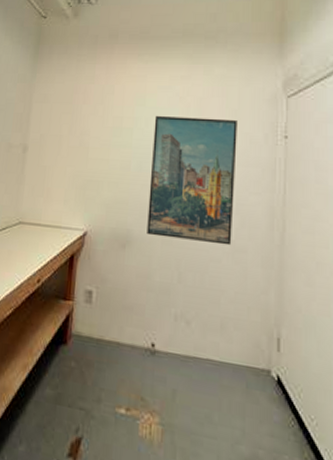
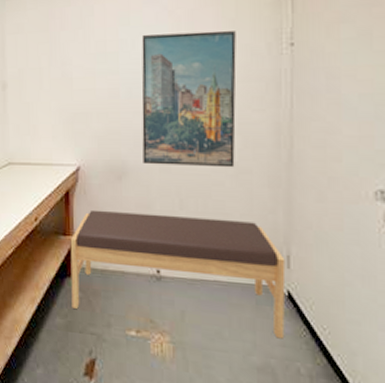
bench: none [63,275,276,428] -> present [70,209,286,339]

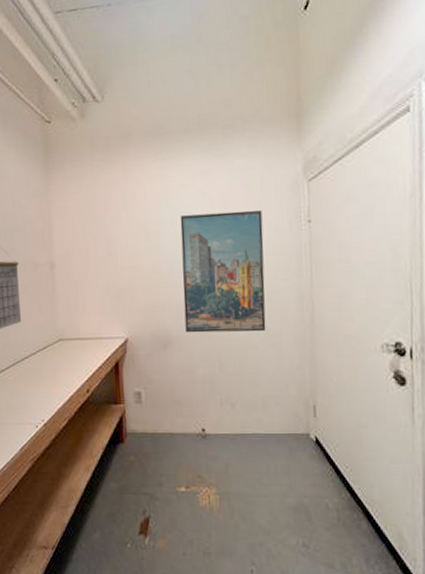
bench: present [70,209,286,339] -> none [121,377,314,480]

